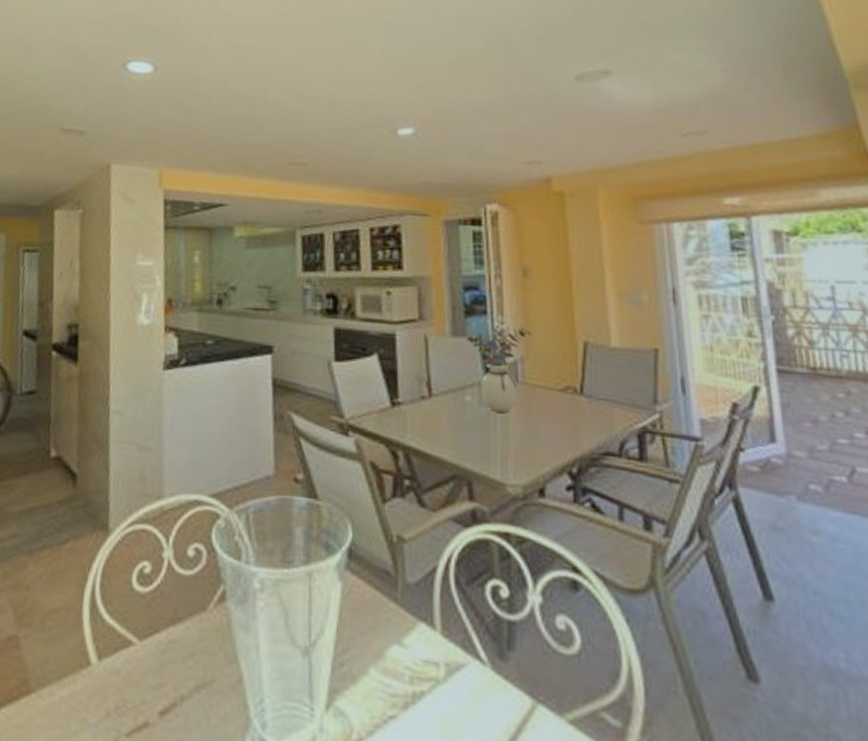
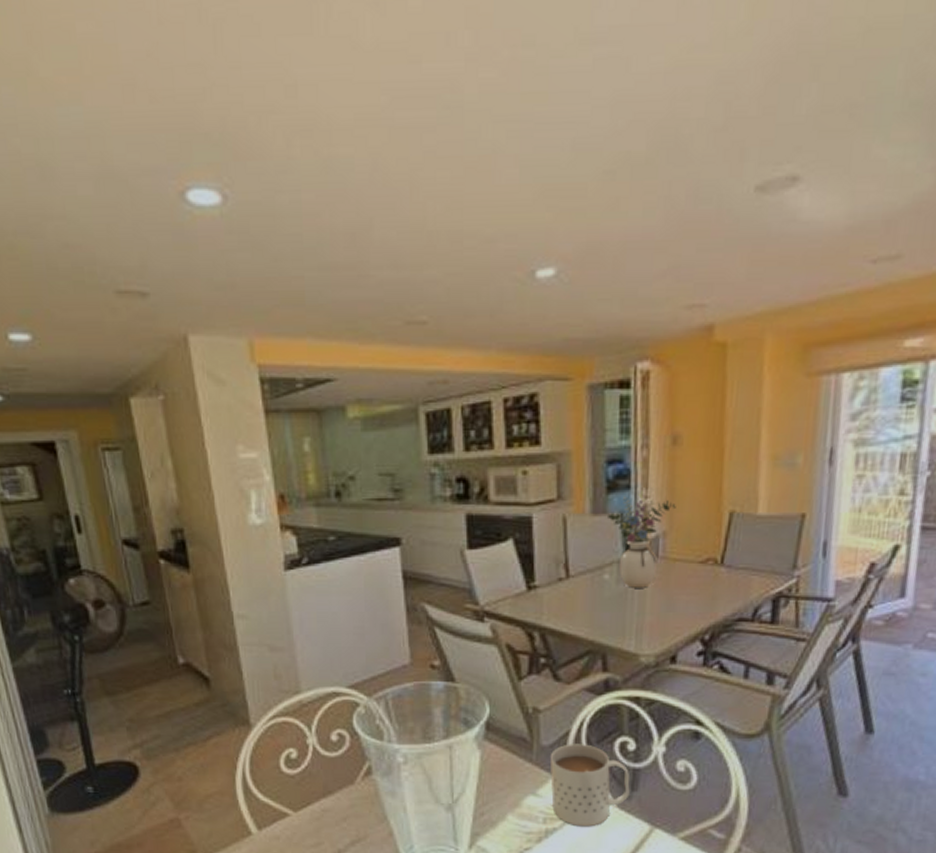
mug: none [416,583,506,694] -> present [549,744,630,827]

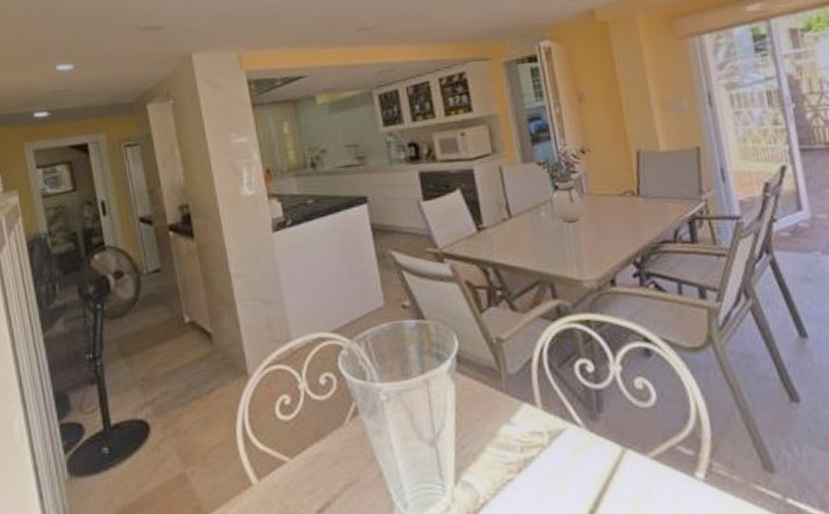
mug: present [549,744,630,827] -> none [518,369,597,453]

